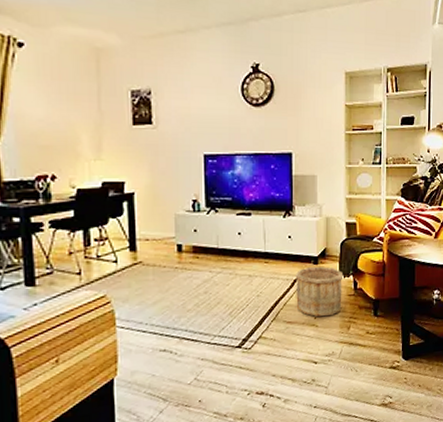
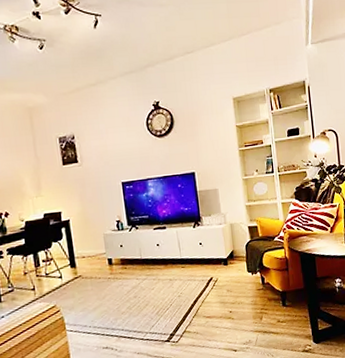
wooden bucket: present [295,266,344,317] -> none [209,266,253,311]

